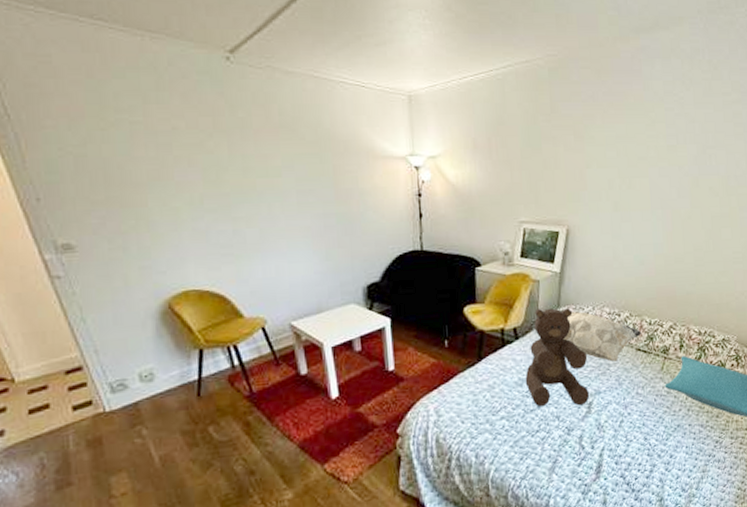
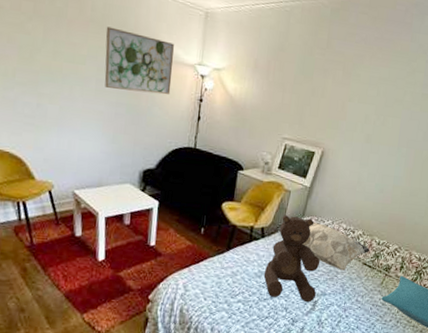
wall art: none [298,130,384,198] -> present [104,26,174,95]

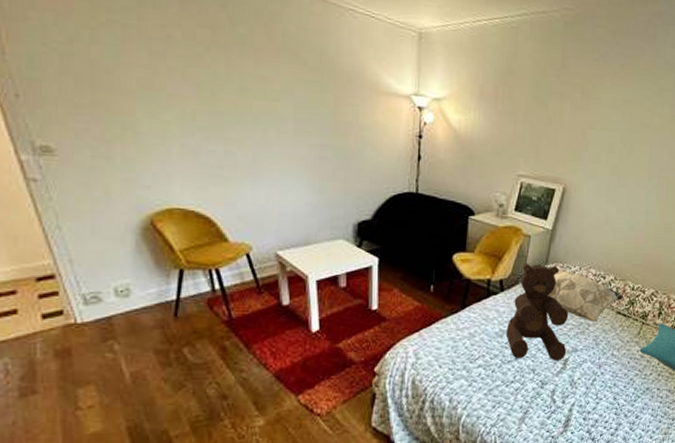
wall art: present [104,26,174,95] -> none [301,54,385,133]

